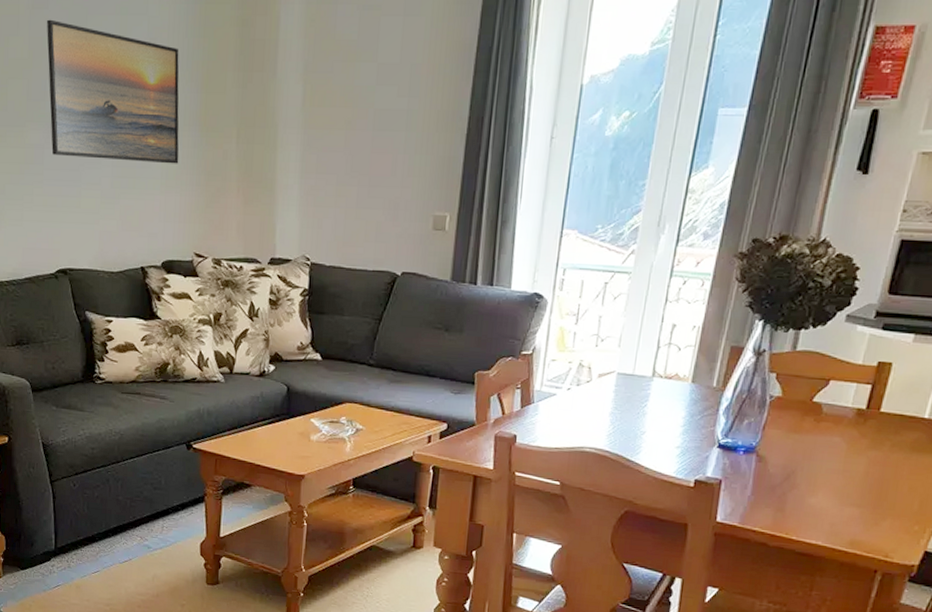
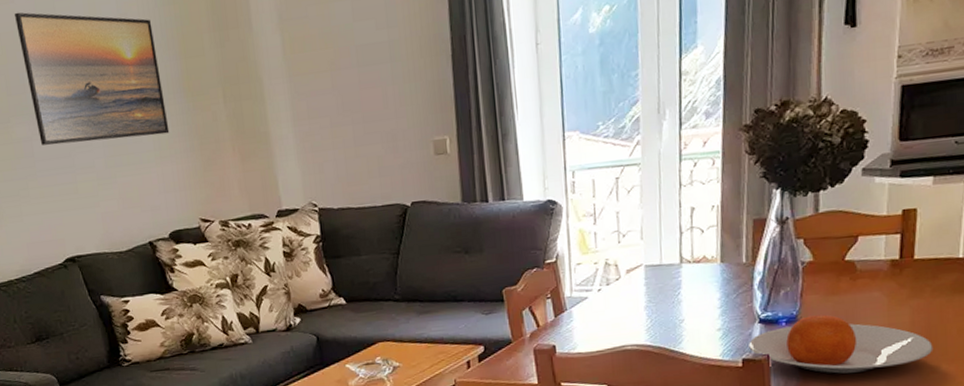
plate: none [703,449,882,512] -> present [749,314,933,374]

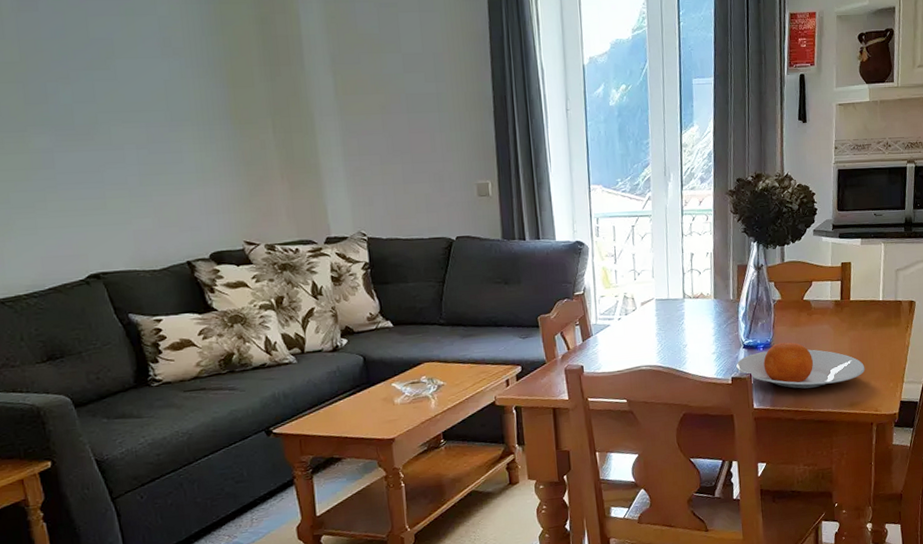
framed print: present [15,12,170,145] -> none [38,21,214,159]

